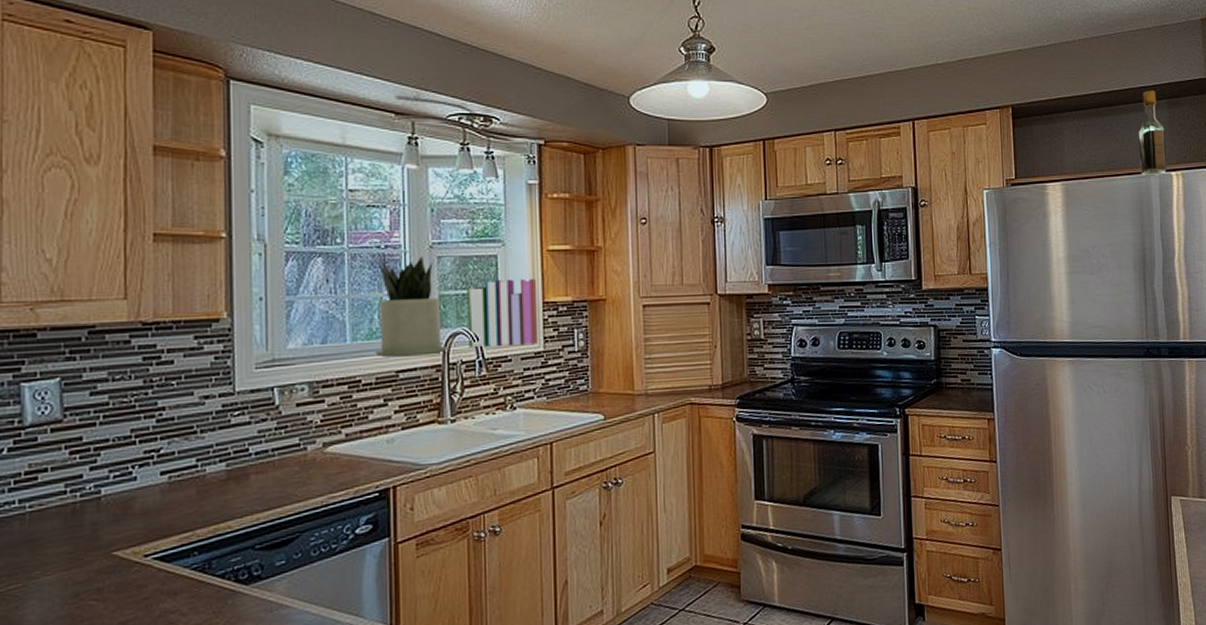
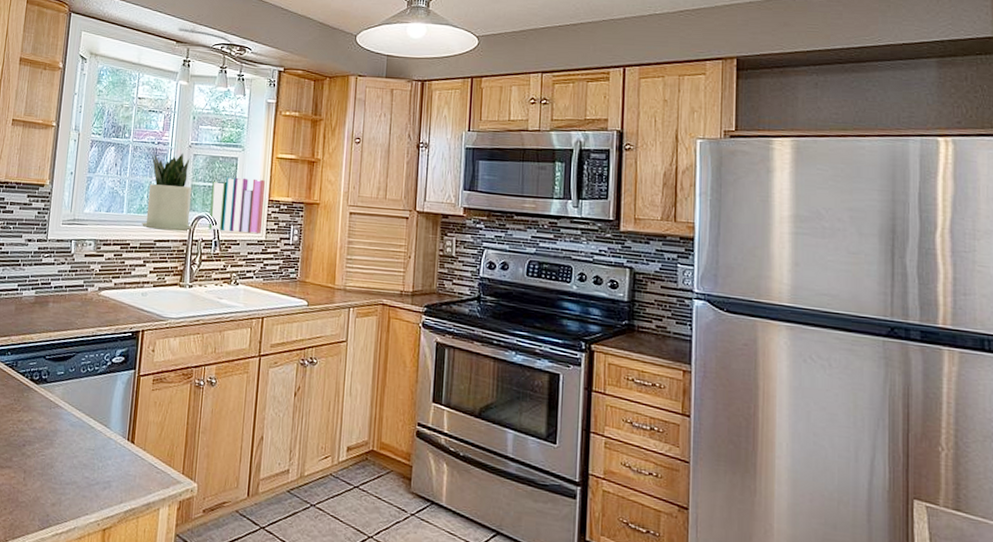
bottle: present [1139,90,1167,175] -> none [896,47,931,140]

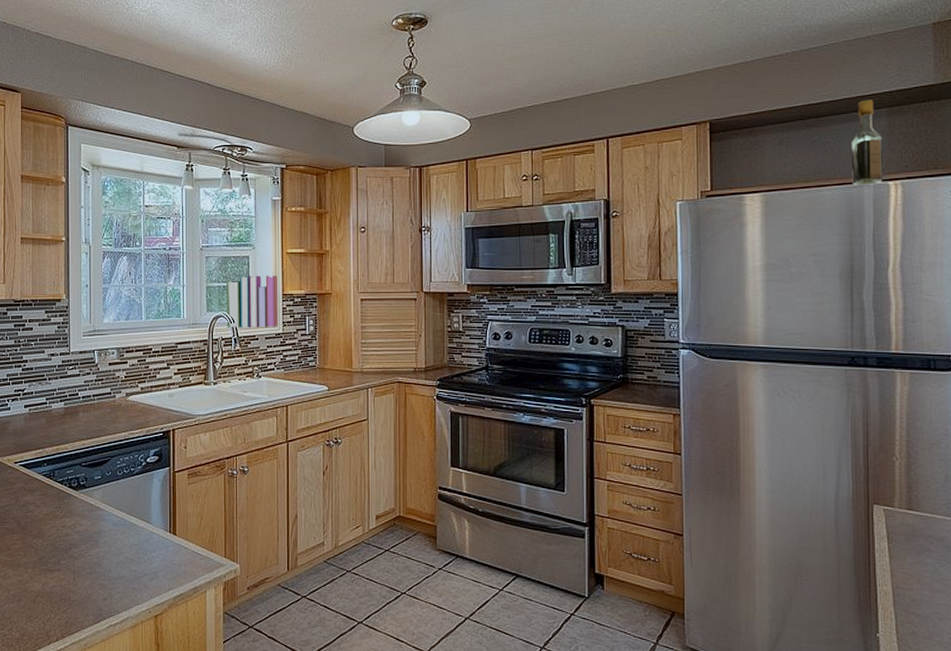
planter: present [142,152,193,232] -> none [162,256,212,332]
bottle: none [896,47,931,140] -> present [852,100,883,185]

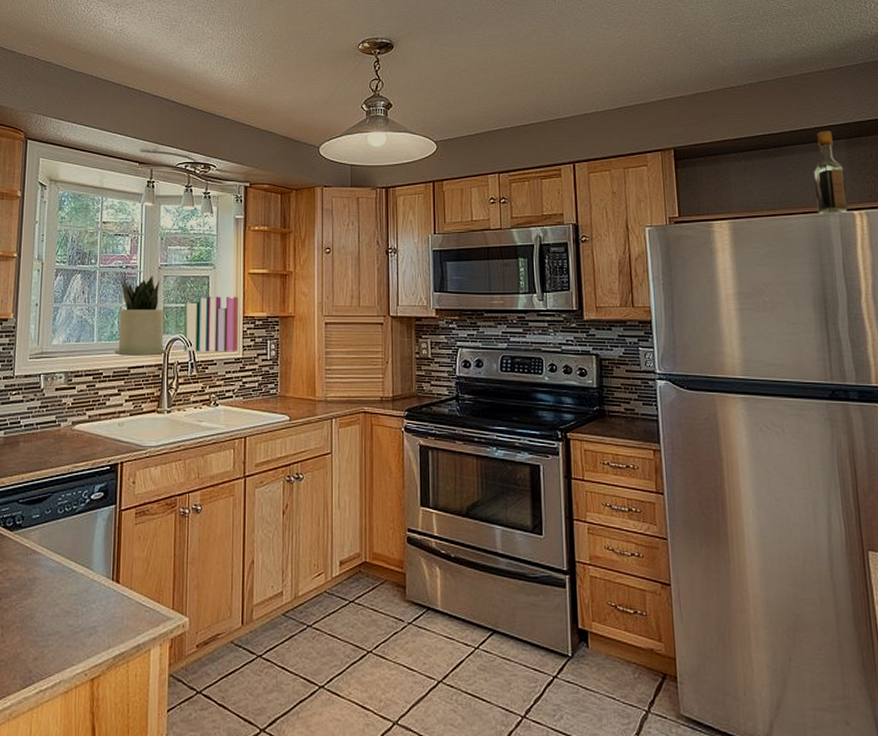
planter: none [162,256,212,332] -> present [114,275,167,356]

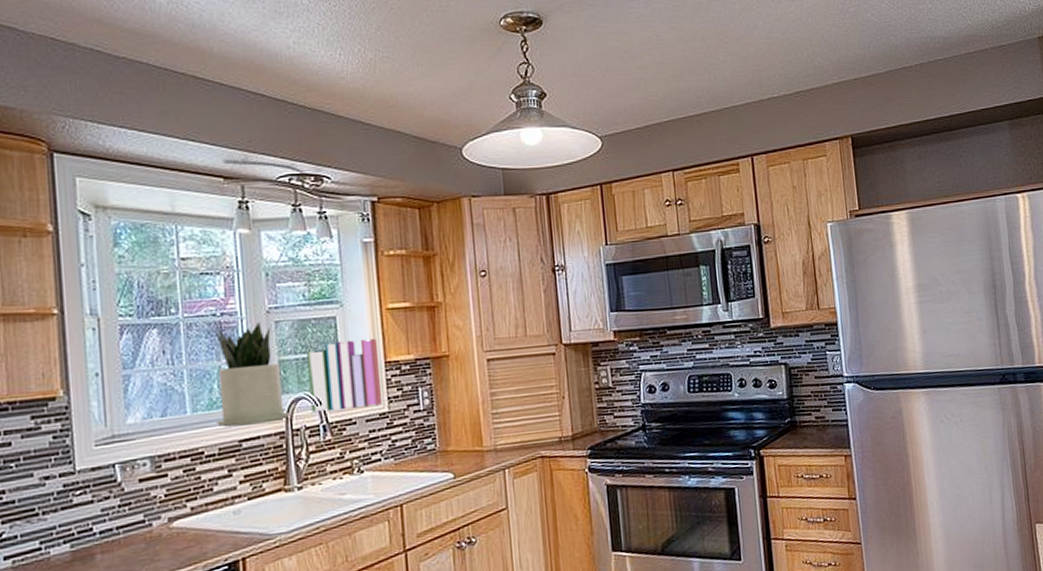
bottle: present [814,131,848,214] -> none [981,112,1012,199]

